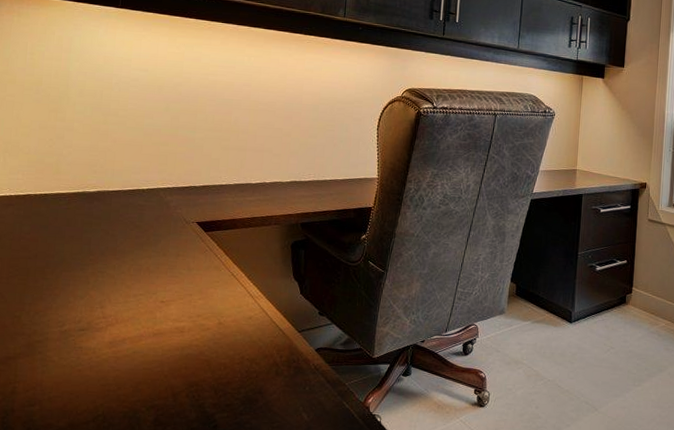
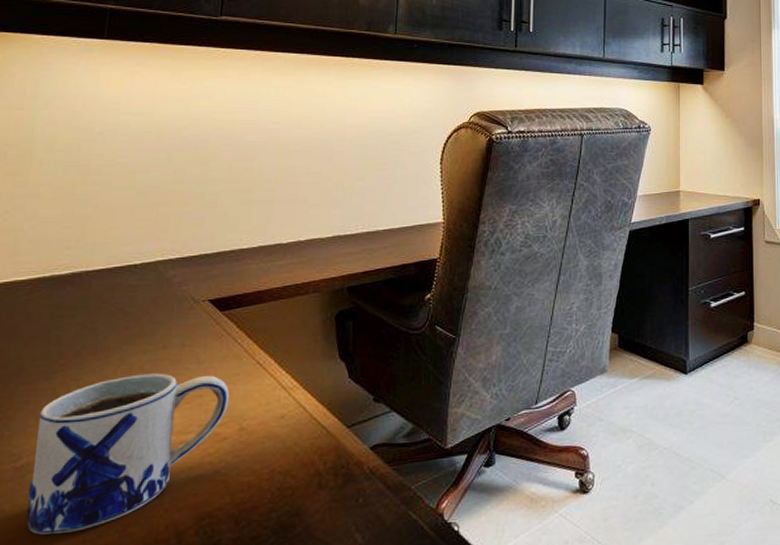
mug: none [69,273,212,383] -> present [26,373,230,535]

